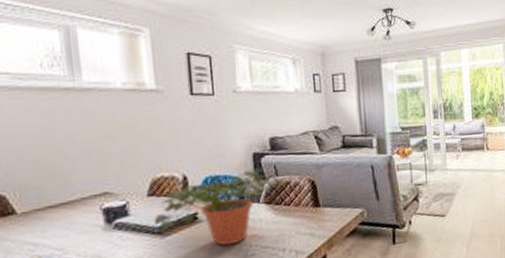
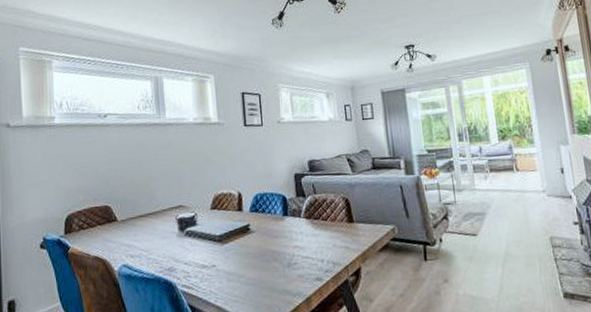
potted plant: present [153,167,288,246] -> none [215,186,325,254]

